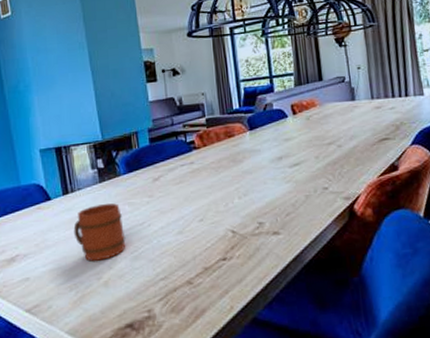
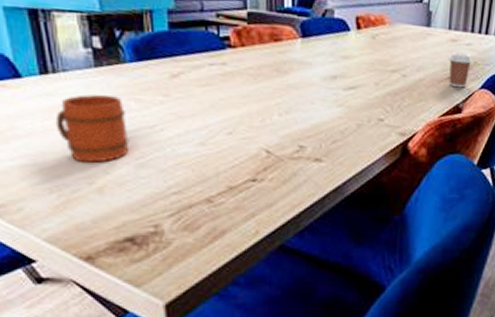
coffee cup: none [375,116,399,148] -> present [448,52,473,88]

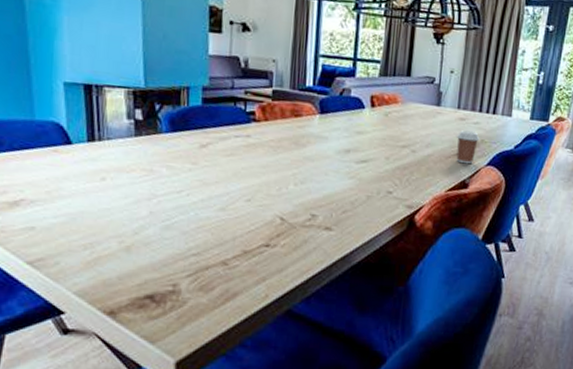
mug: present [55,94,129,163] -> none [95,160,158,223]

